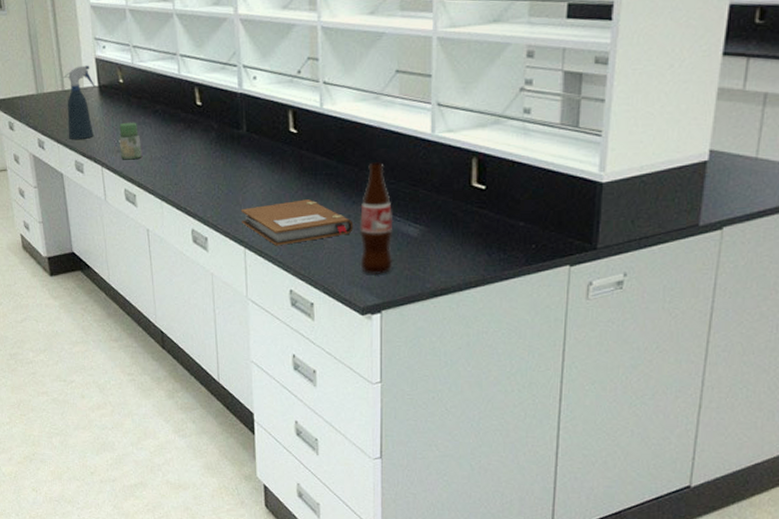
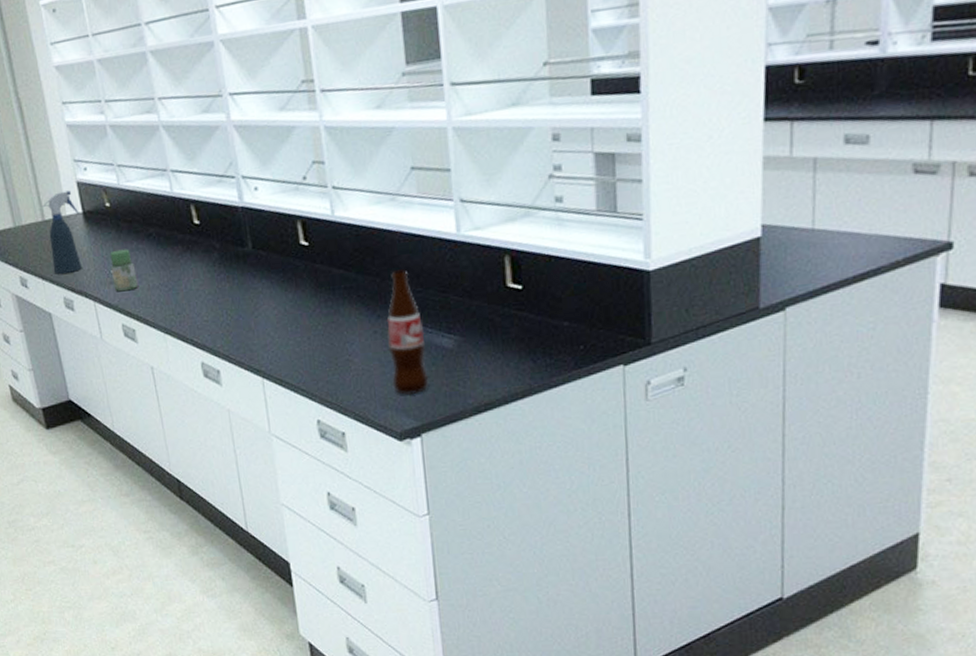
notebook: present [240,199,354,246] -> none [254,317,381,373]

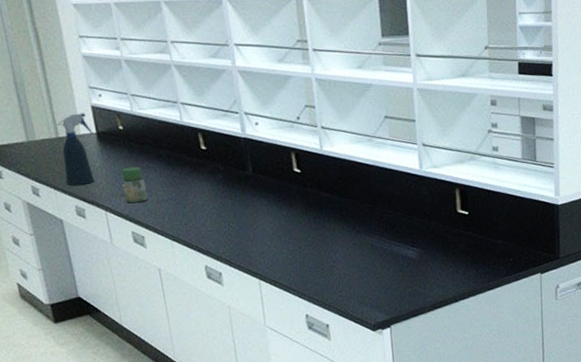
bottle: present [386,269,429,396] -> none [364,195,397,295]

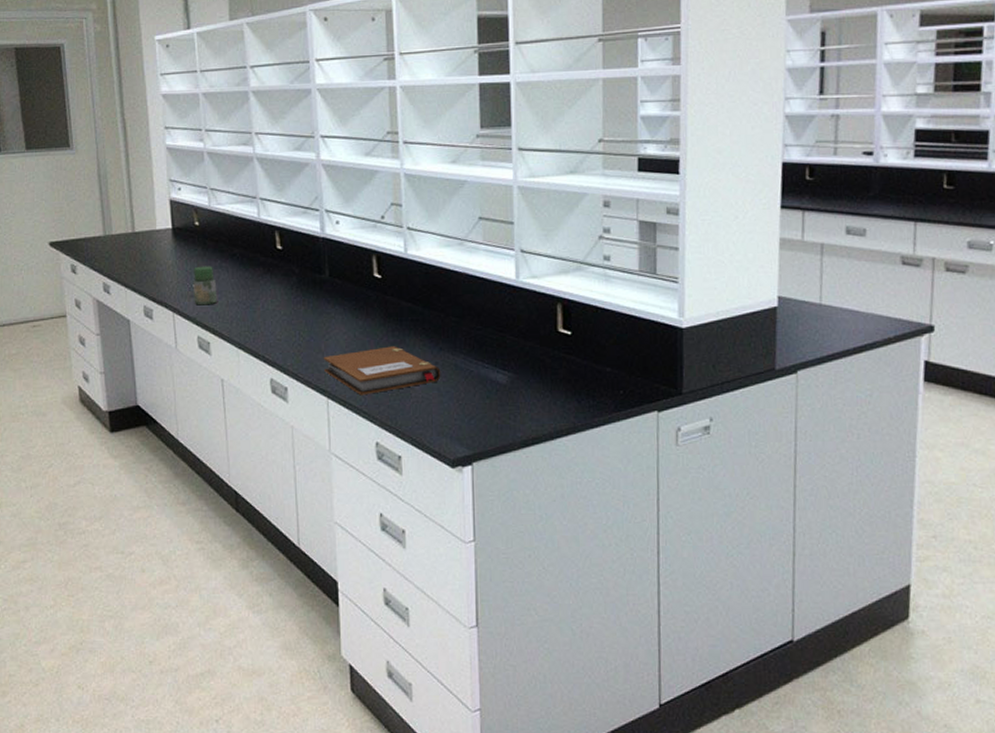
spray bottle: present [56,113,94,185] -> none [133,207,169,283]
notebook: none [252,231,360,276] -> present [323,346,441,396]

